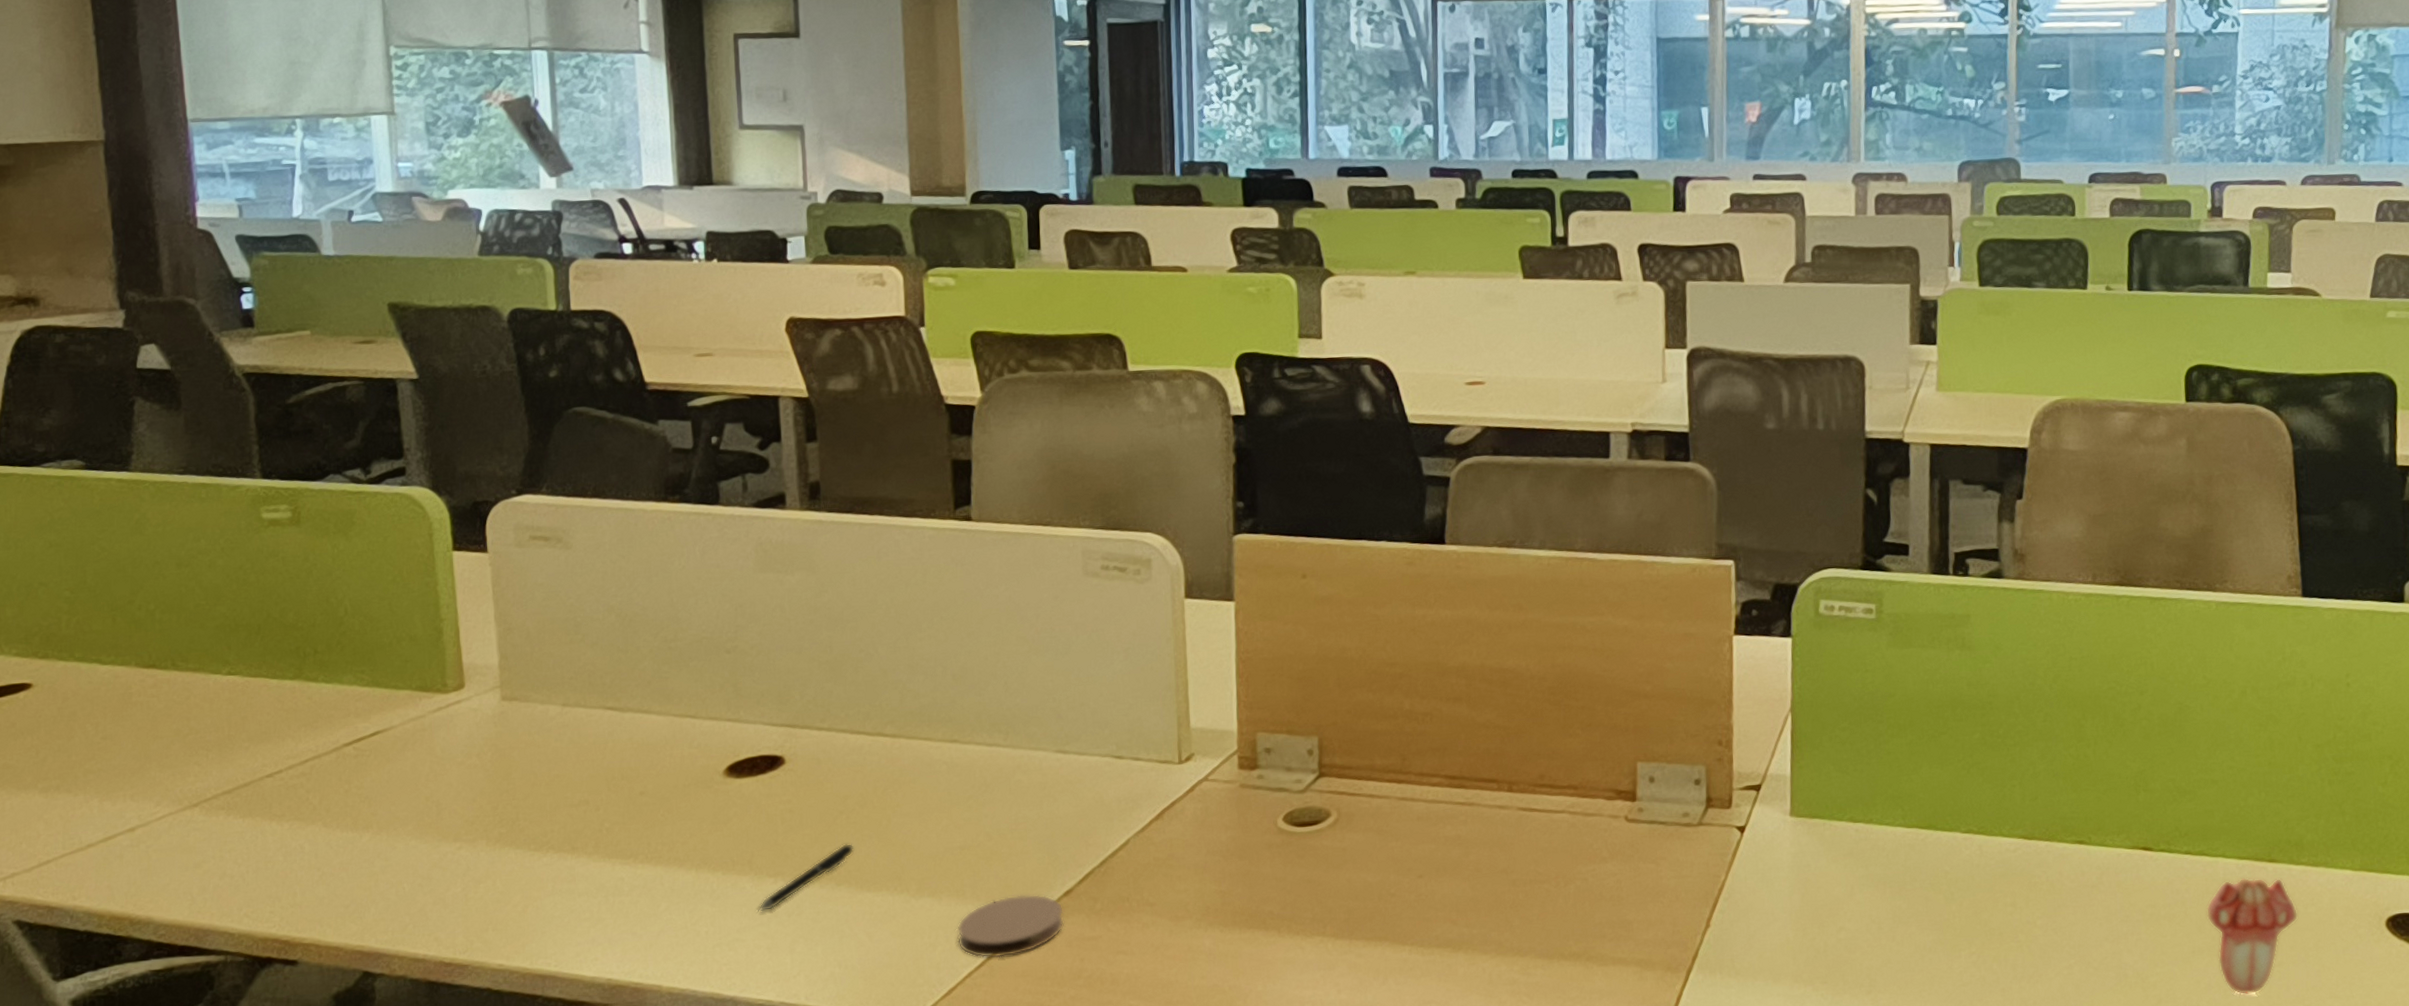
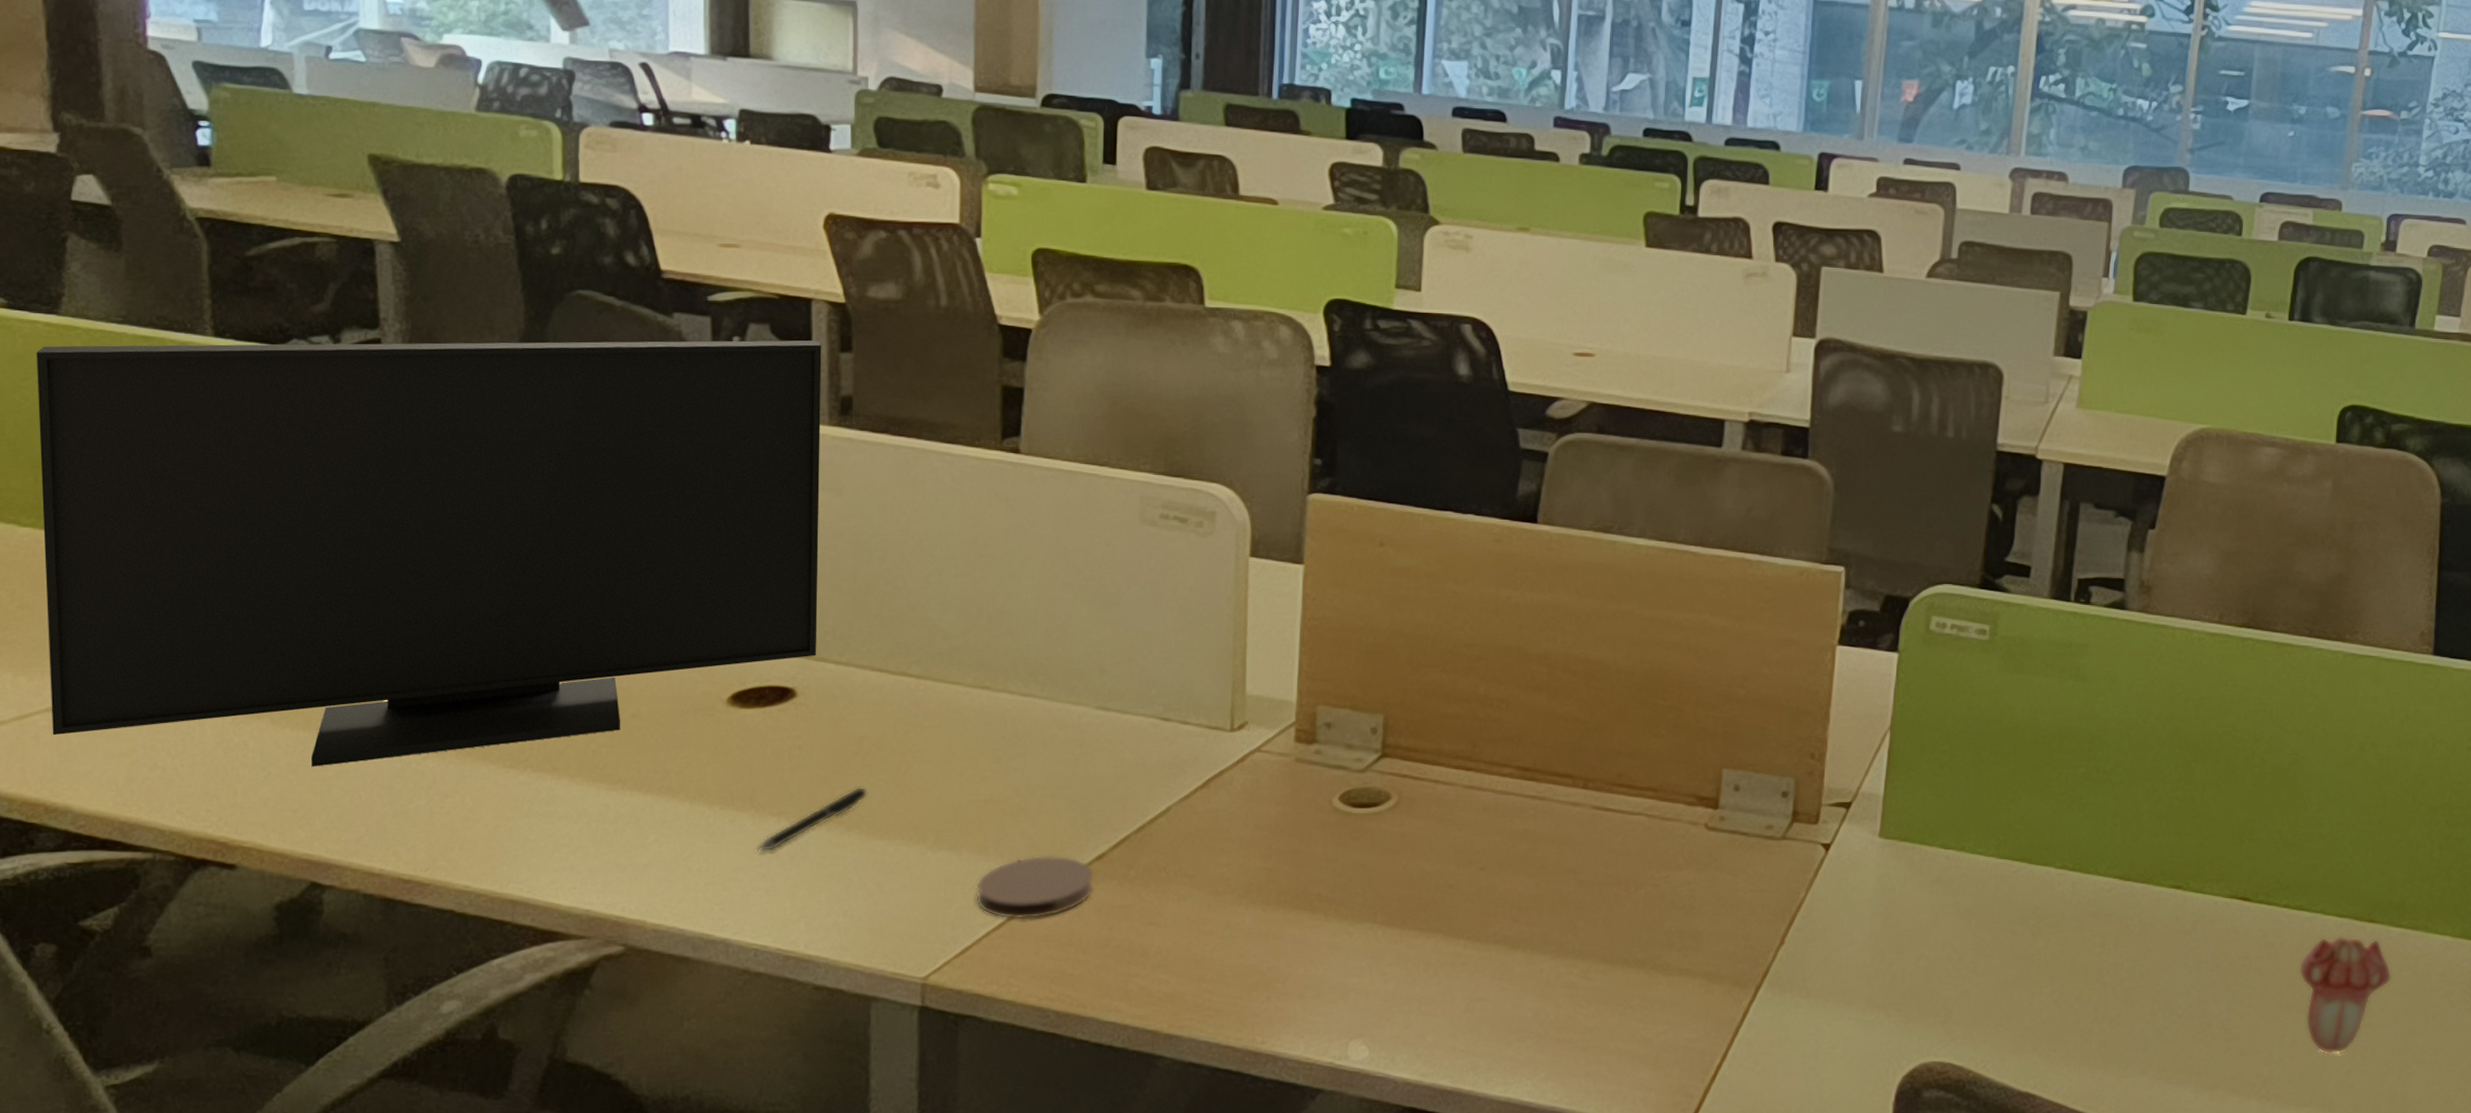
computer monitor: none [111,433,801,864] -> present [36,340,822,767]

